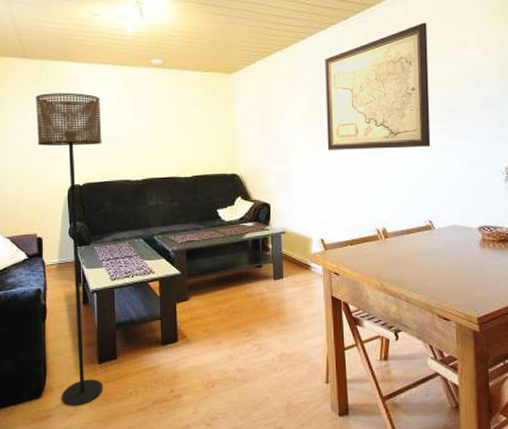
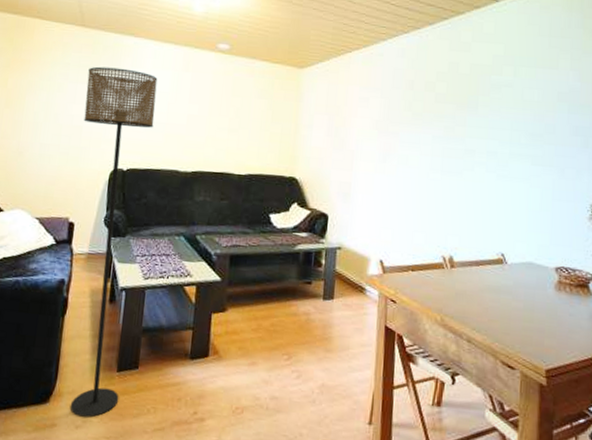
wall art: present [325,22,431,150] -> none [397,37,519,172]

